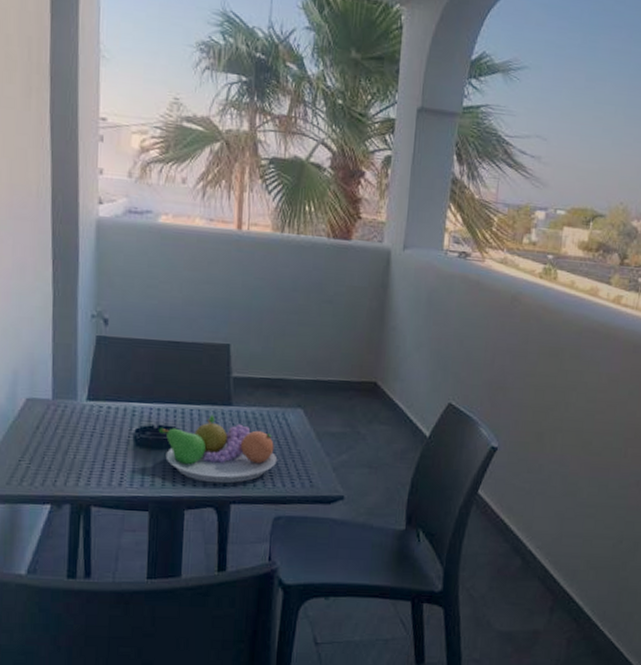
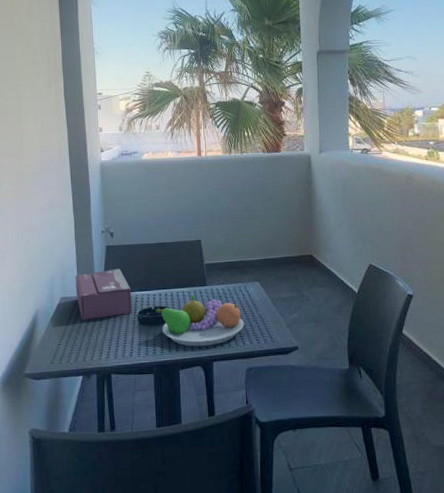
tissue box: none [48,368,128,432] -> present [75,268,133,320]

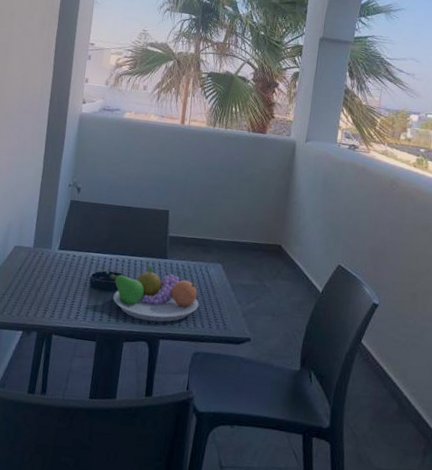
tissue box: present [75,268,133,320] -> none [31,225,88,275]

